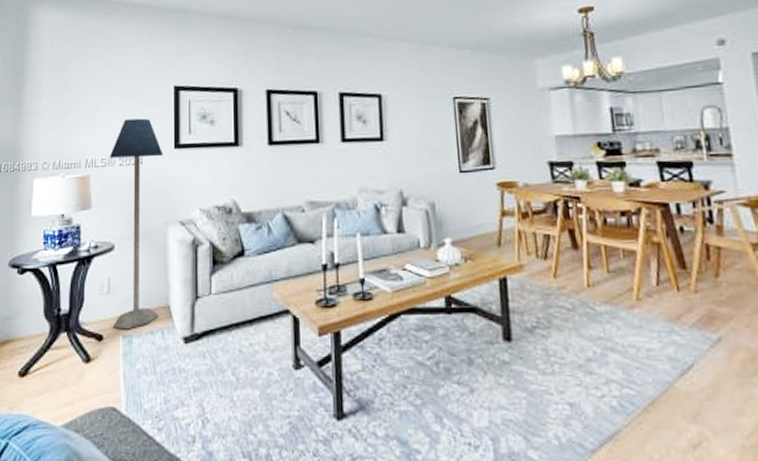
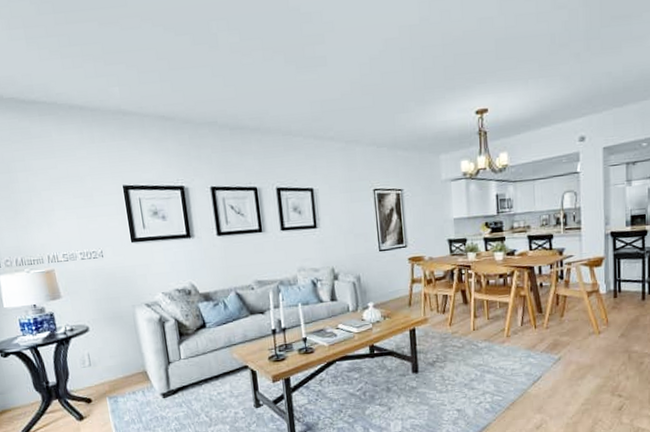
floor lamp: present [109,118,164,330] -> none [69,216,138,393]

